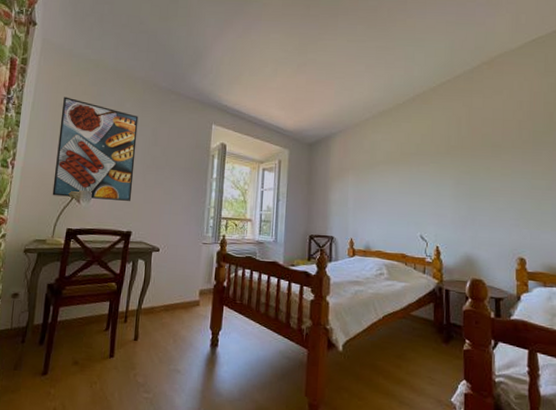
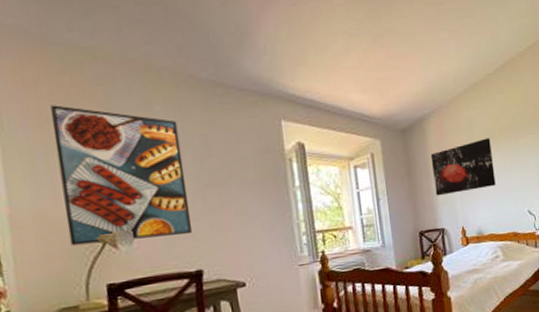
wall art: none [330,161,391,207] -> present [430,138,496,196]

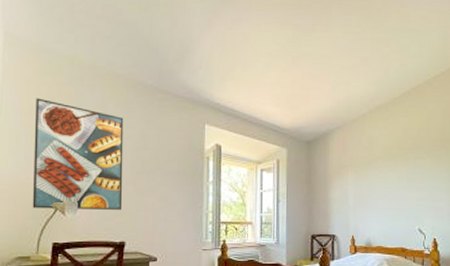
wall art: present [430,138,496,196] -> none [330,156,390,205]

